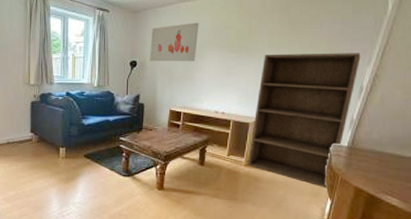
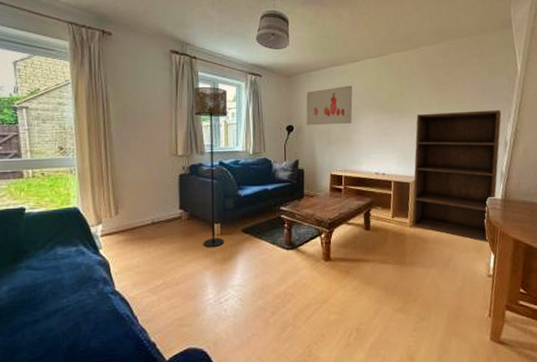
floor lamp: none [45,20,76,169] -> present [193,86,228,248]

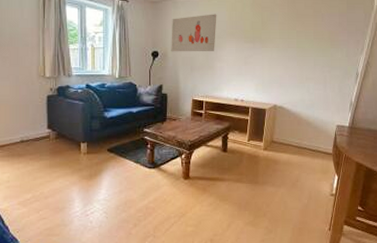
floor lamp: present [193,86,228,248] -> none [61,9,95,166]
bookshelf: present [412,110,502,243] -> none [266,43,356,166]

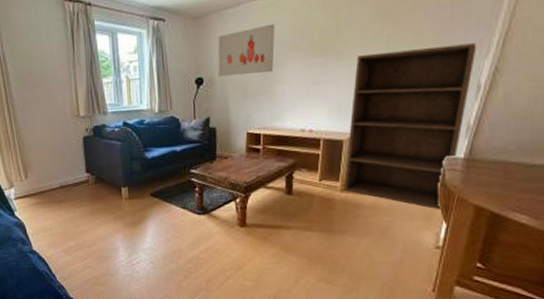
bookshelf: none [266,43,356,166] -> present [344,43,477,210]

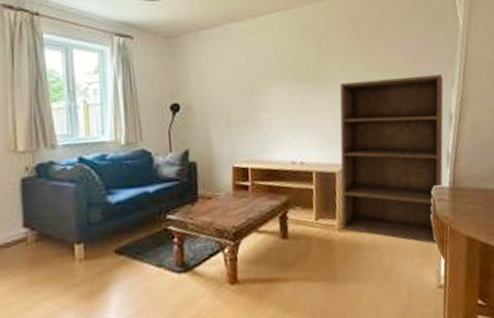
wall art: present [218,24,276,77] -> none [195,47,258,103]

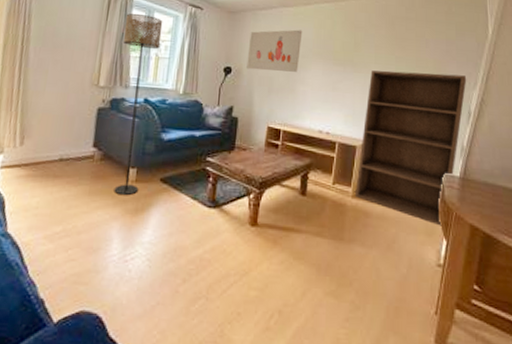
floor lamp: none [37,53,90,279] -> present [114,13,163,196]
wall art: none [195,47,258,103] -> present [246,29,303,72]

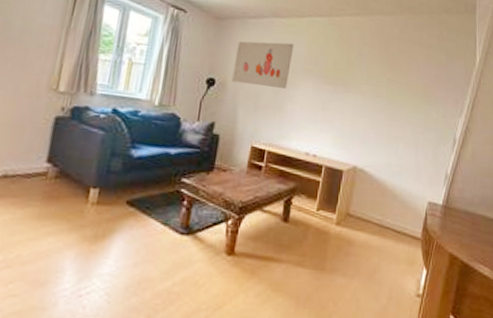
floor lamp: present [114,13,163,196] -> none [69,9,140,220]
bookshelf: present [355,70,467,226] -> none [339,92,454,255]

